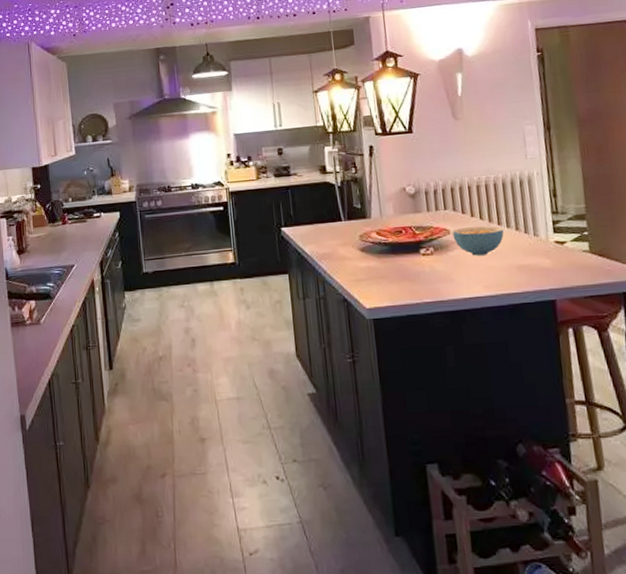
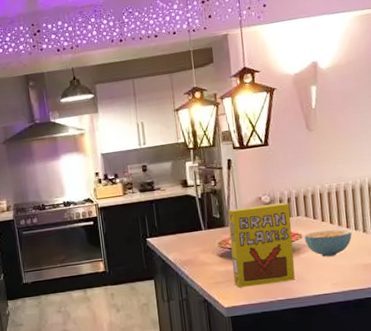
cereal box: none [369,195,444,287] -> present [227,203,295,288]

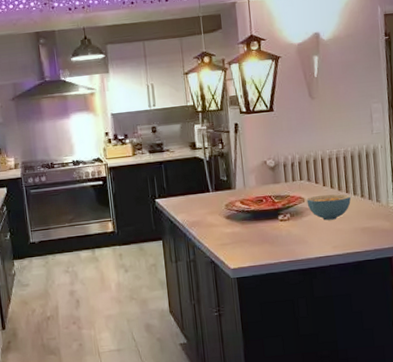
cereal box: present [227,203,295,288] -> none [234,167,298,249]

